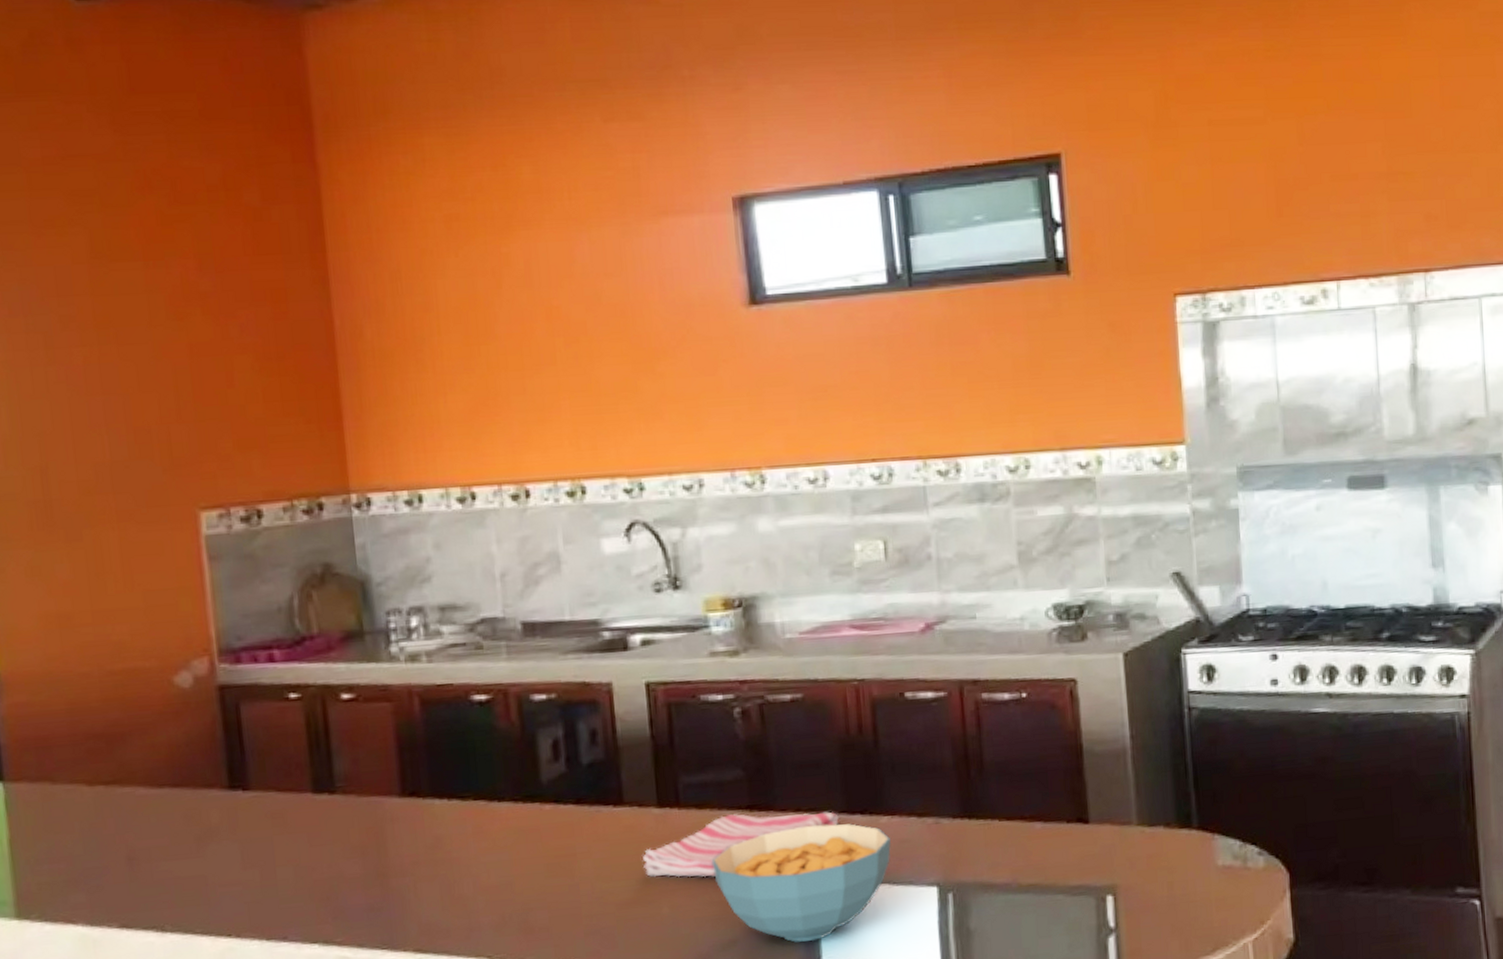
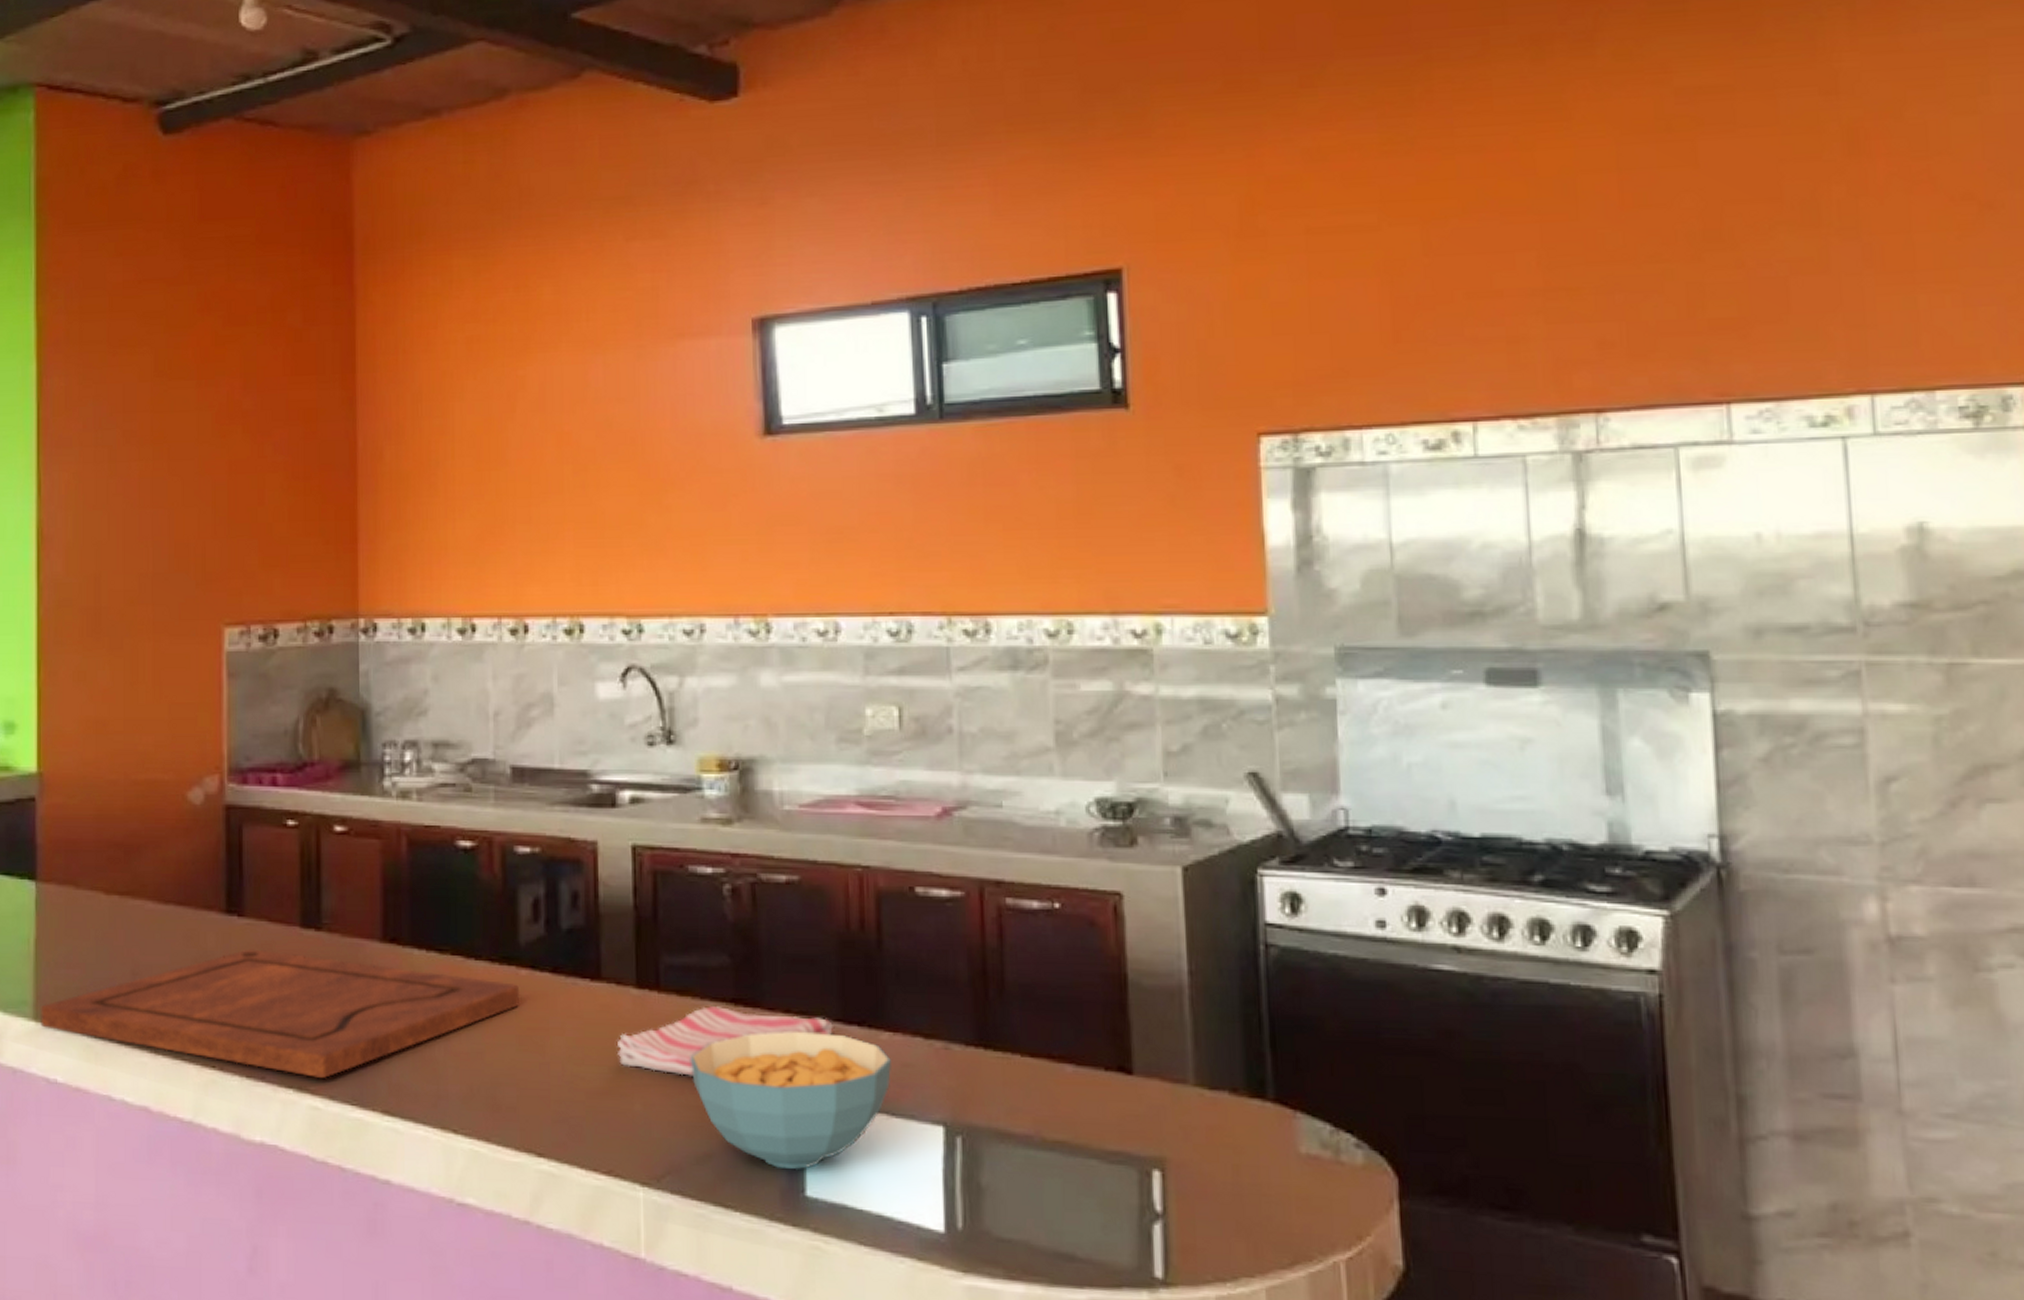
cutting board: none [23,818,545,930] -> present [41,949,519,1078]

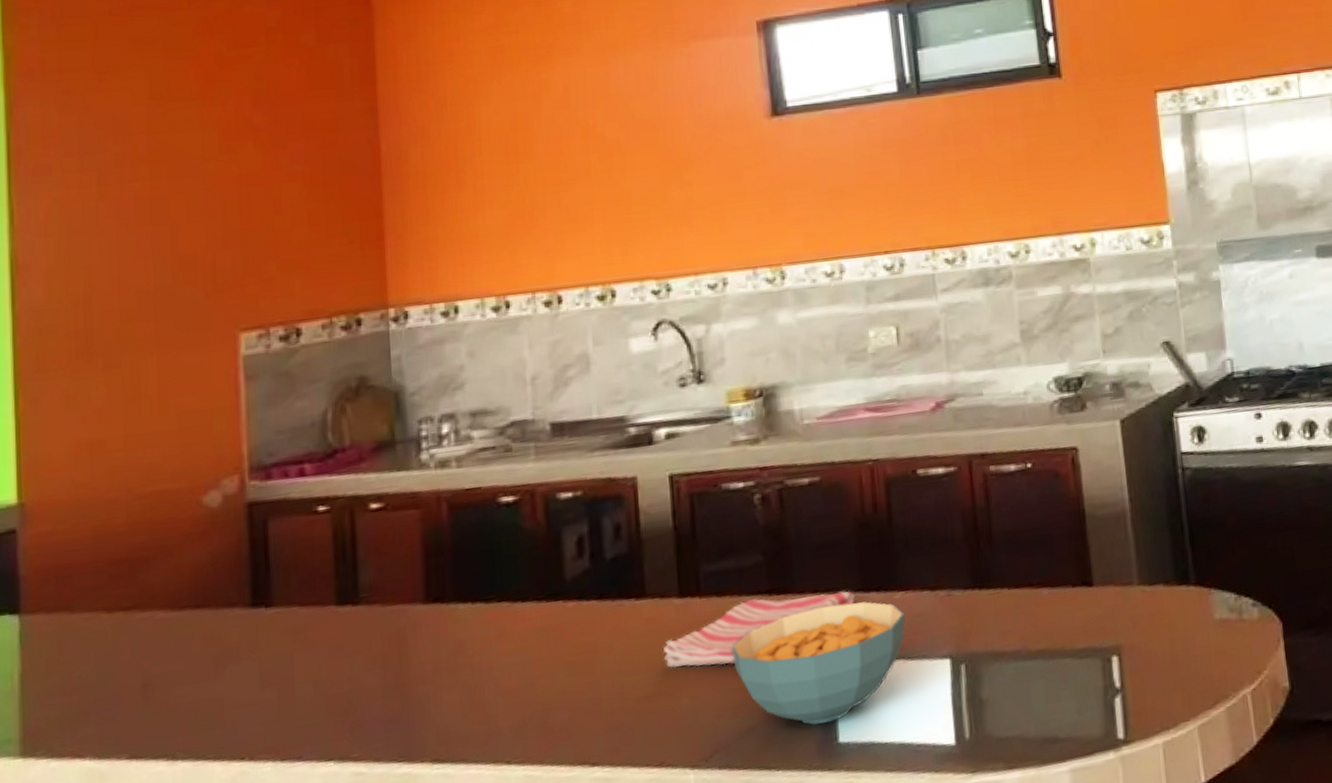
cutting board: present [41,949,519,1078] -> none [29,616,568,763]

